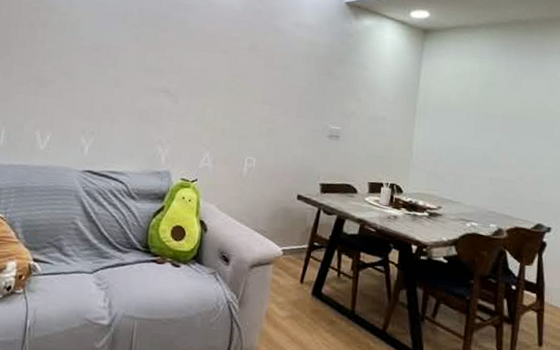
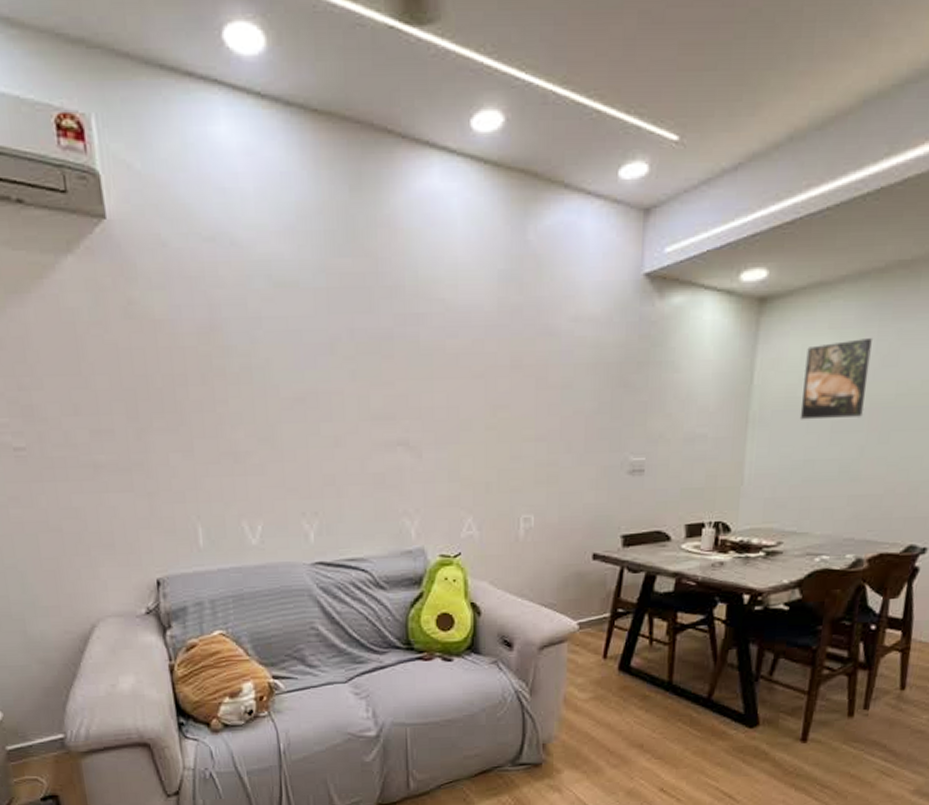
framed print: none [453,67,502,121] -> present [799,338,872,420]

